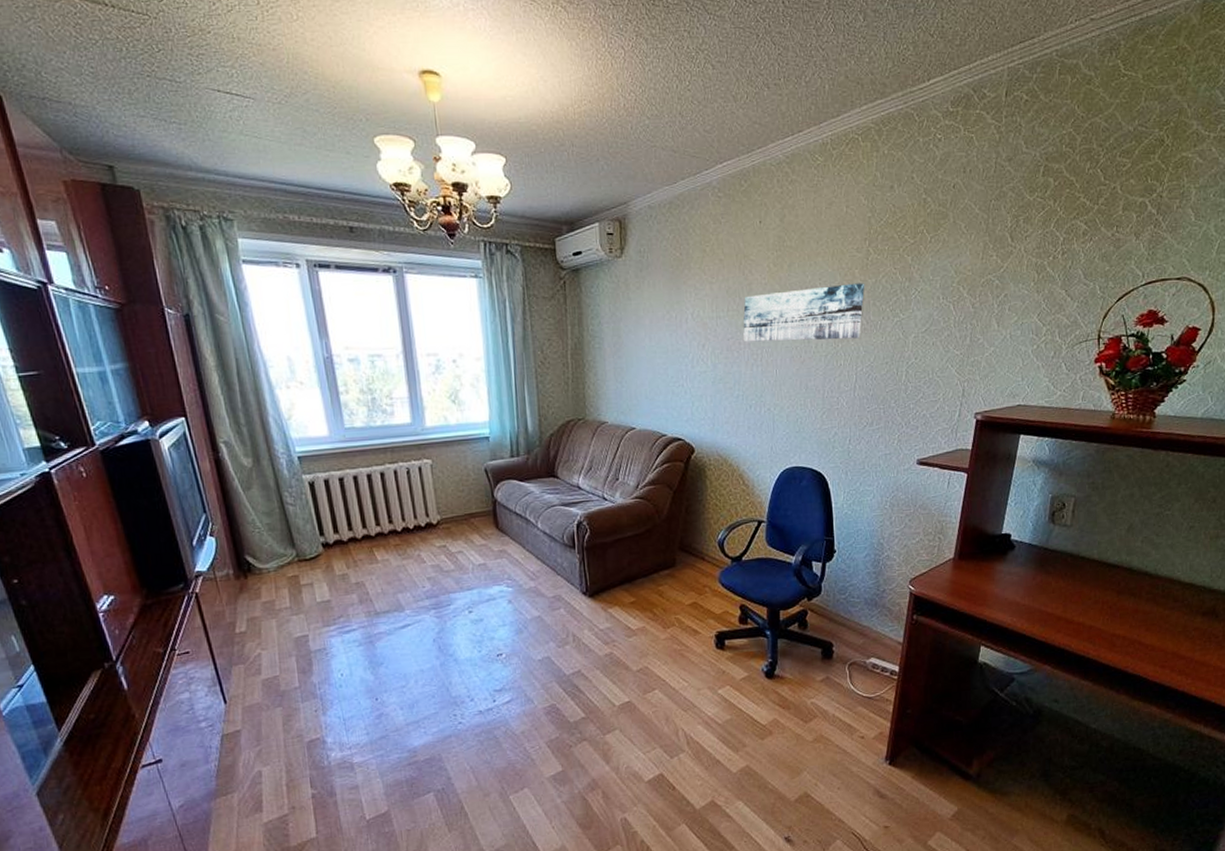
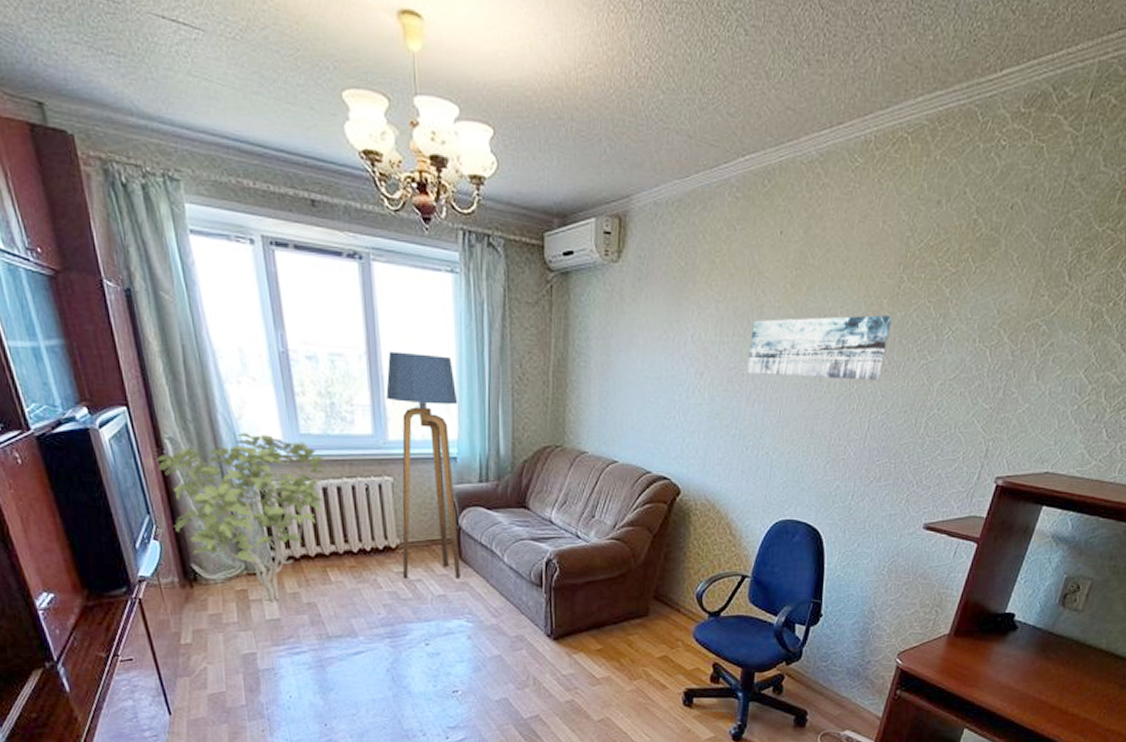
shrub: none [212,431,370,585] -> present [156,433,326,603]
floor lamp: none [422,348,499,552] -> present [386,351,461,580]

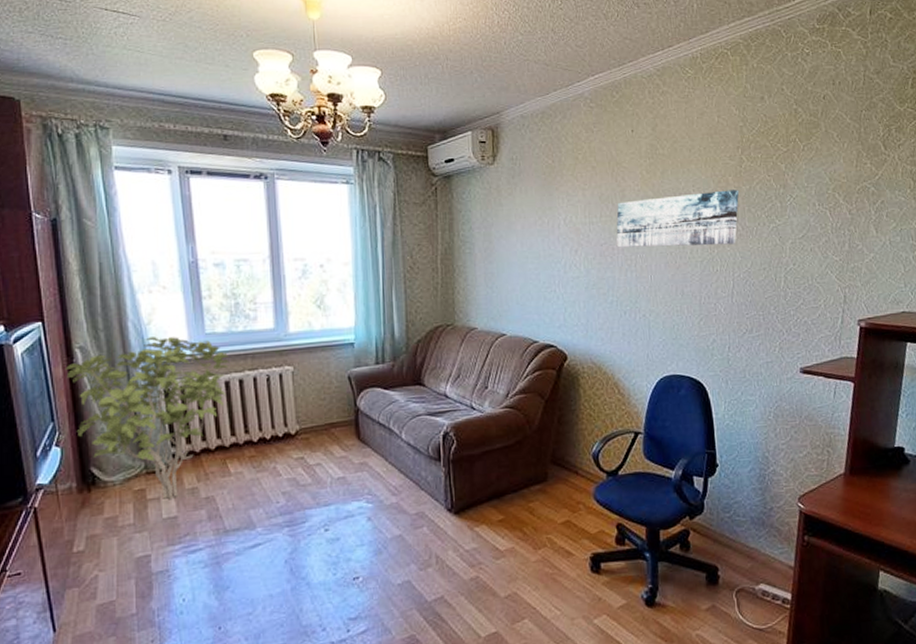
floor lamp: present [386,351,461,580] -> none [287,253,360,465]

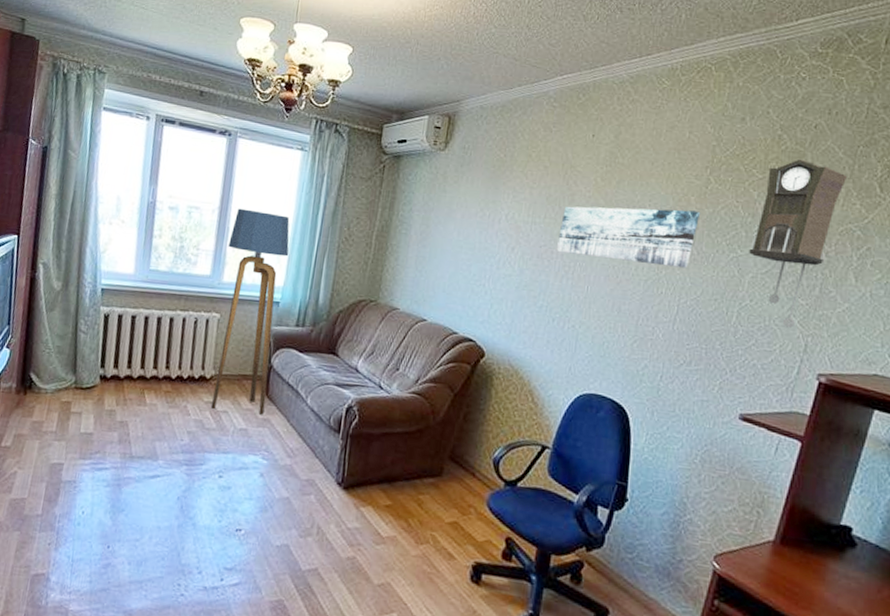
shrub: present [65,337,229,500] -> none [25,264,166,417]
floor lamp: none [287,253,360,465] -> present [212,208,290,415]
pendulum clock: none [786,129,857,283] -> present [749,159,848,328]

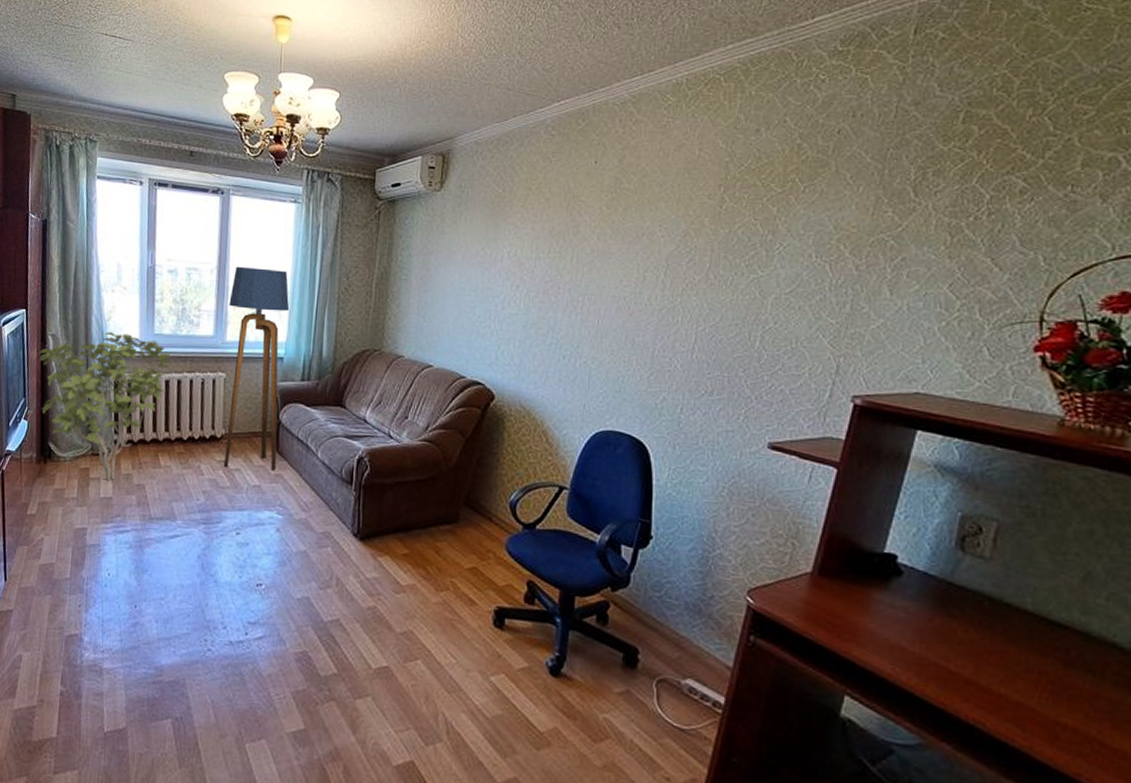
shrub: none [25,264,166,417] -> present [39,332,172,482]
wall art: present [556,206,701,268] -> none [562,232,716,294]
pendulum clock: present [749,159,848,328] -> none [771,168,877,349]

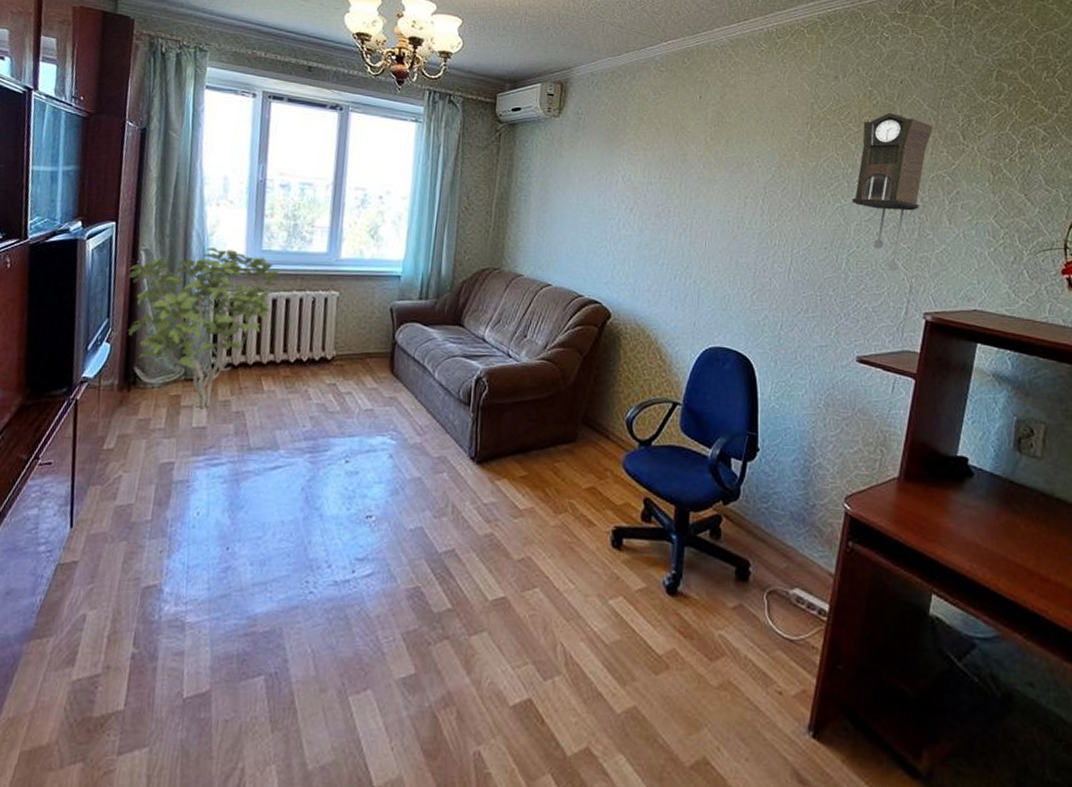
floor lamp: present [224,266,290,471] -> none [334,183,408,393]
pendulum clock: none [771,168,877,349] -> present [852,112,934,271]

